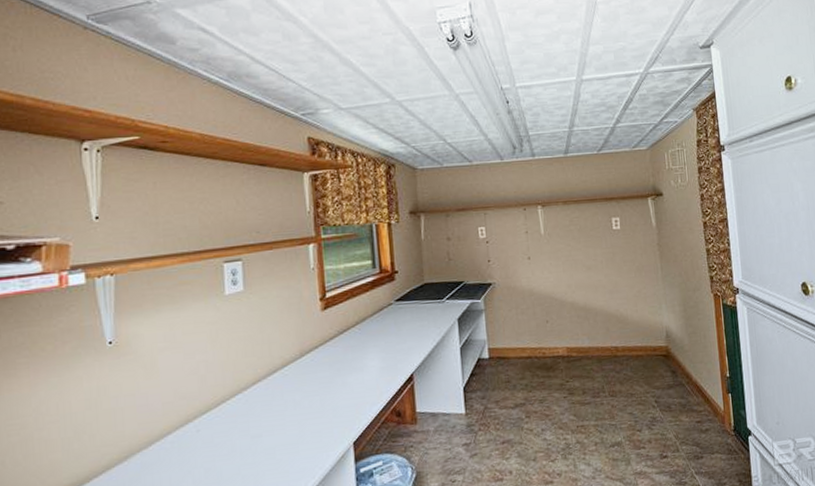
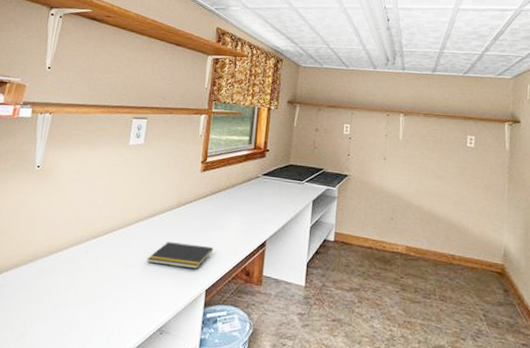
notepad: none [275,394,354,428] -> present [146,242,214,270]

